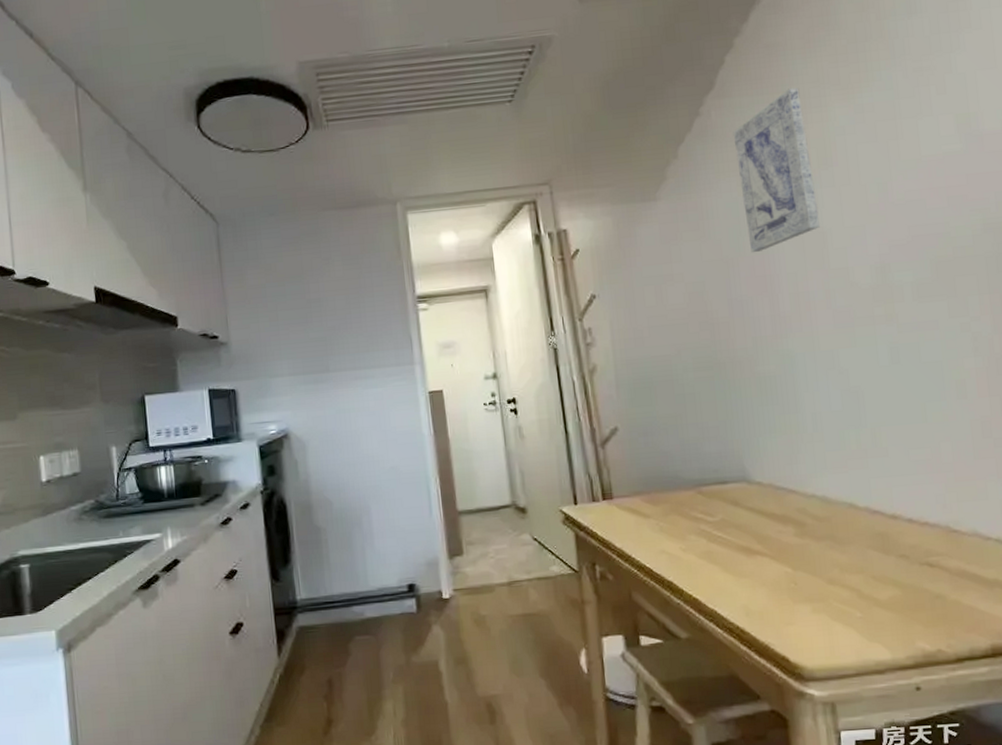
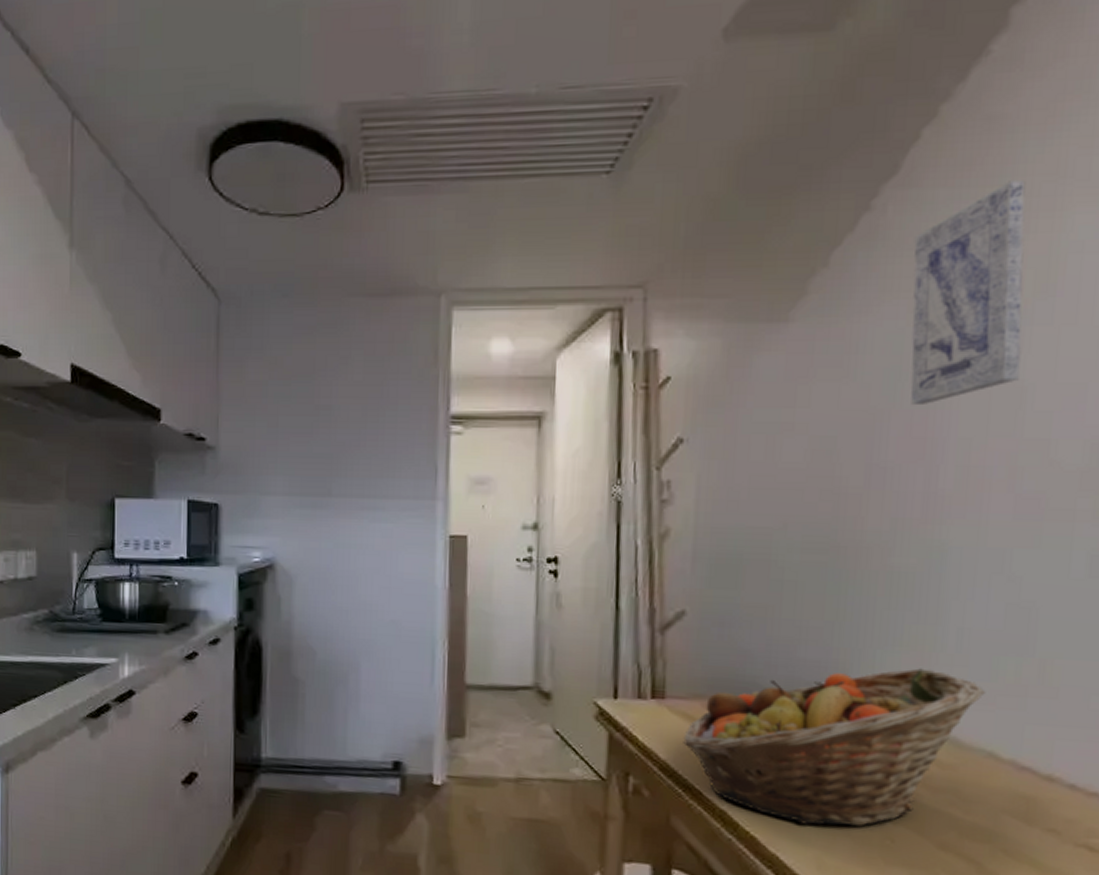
fruit basket: none [631,447,839,582] -> present [683,668,986,826]

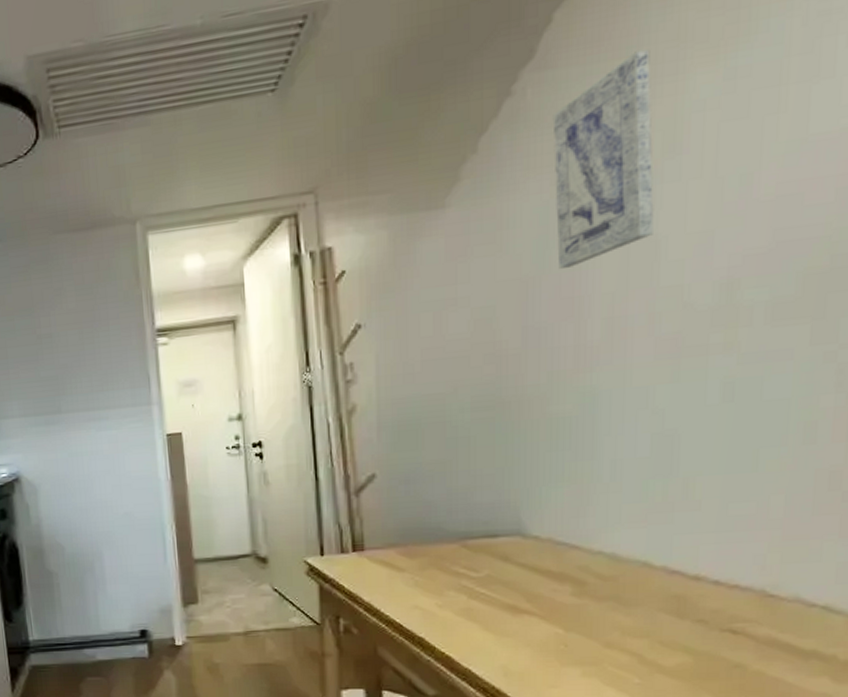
fruit basket: present [683,668,986,826] -> none [383,498,638,641]

